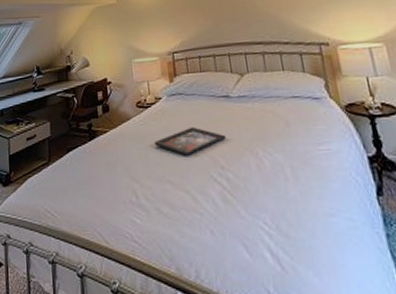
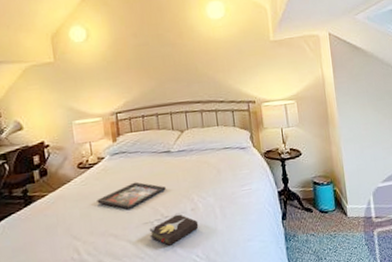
hardback book: none [208,167,266,206] -> present [149,213,199,247]

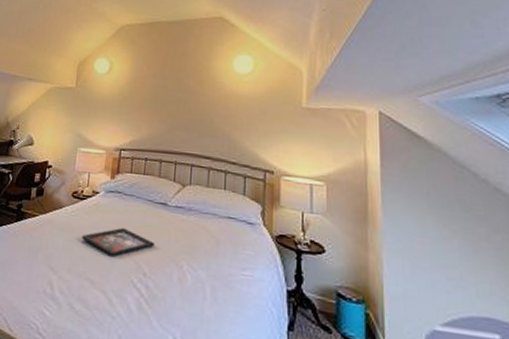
hardback book: present [149,213,199,247] -> none [126,277,183,315]

